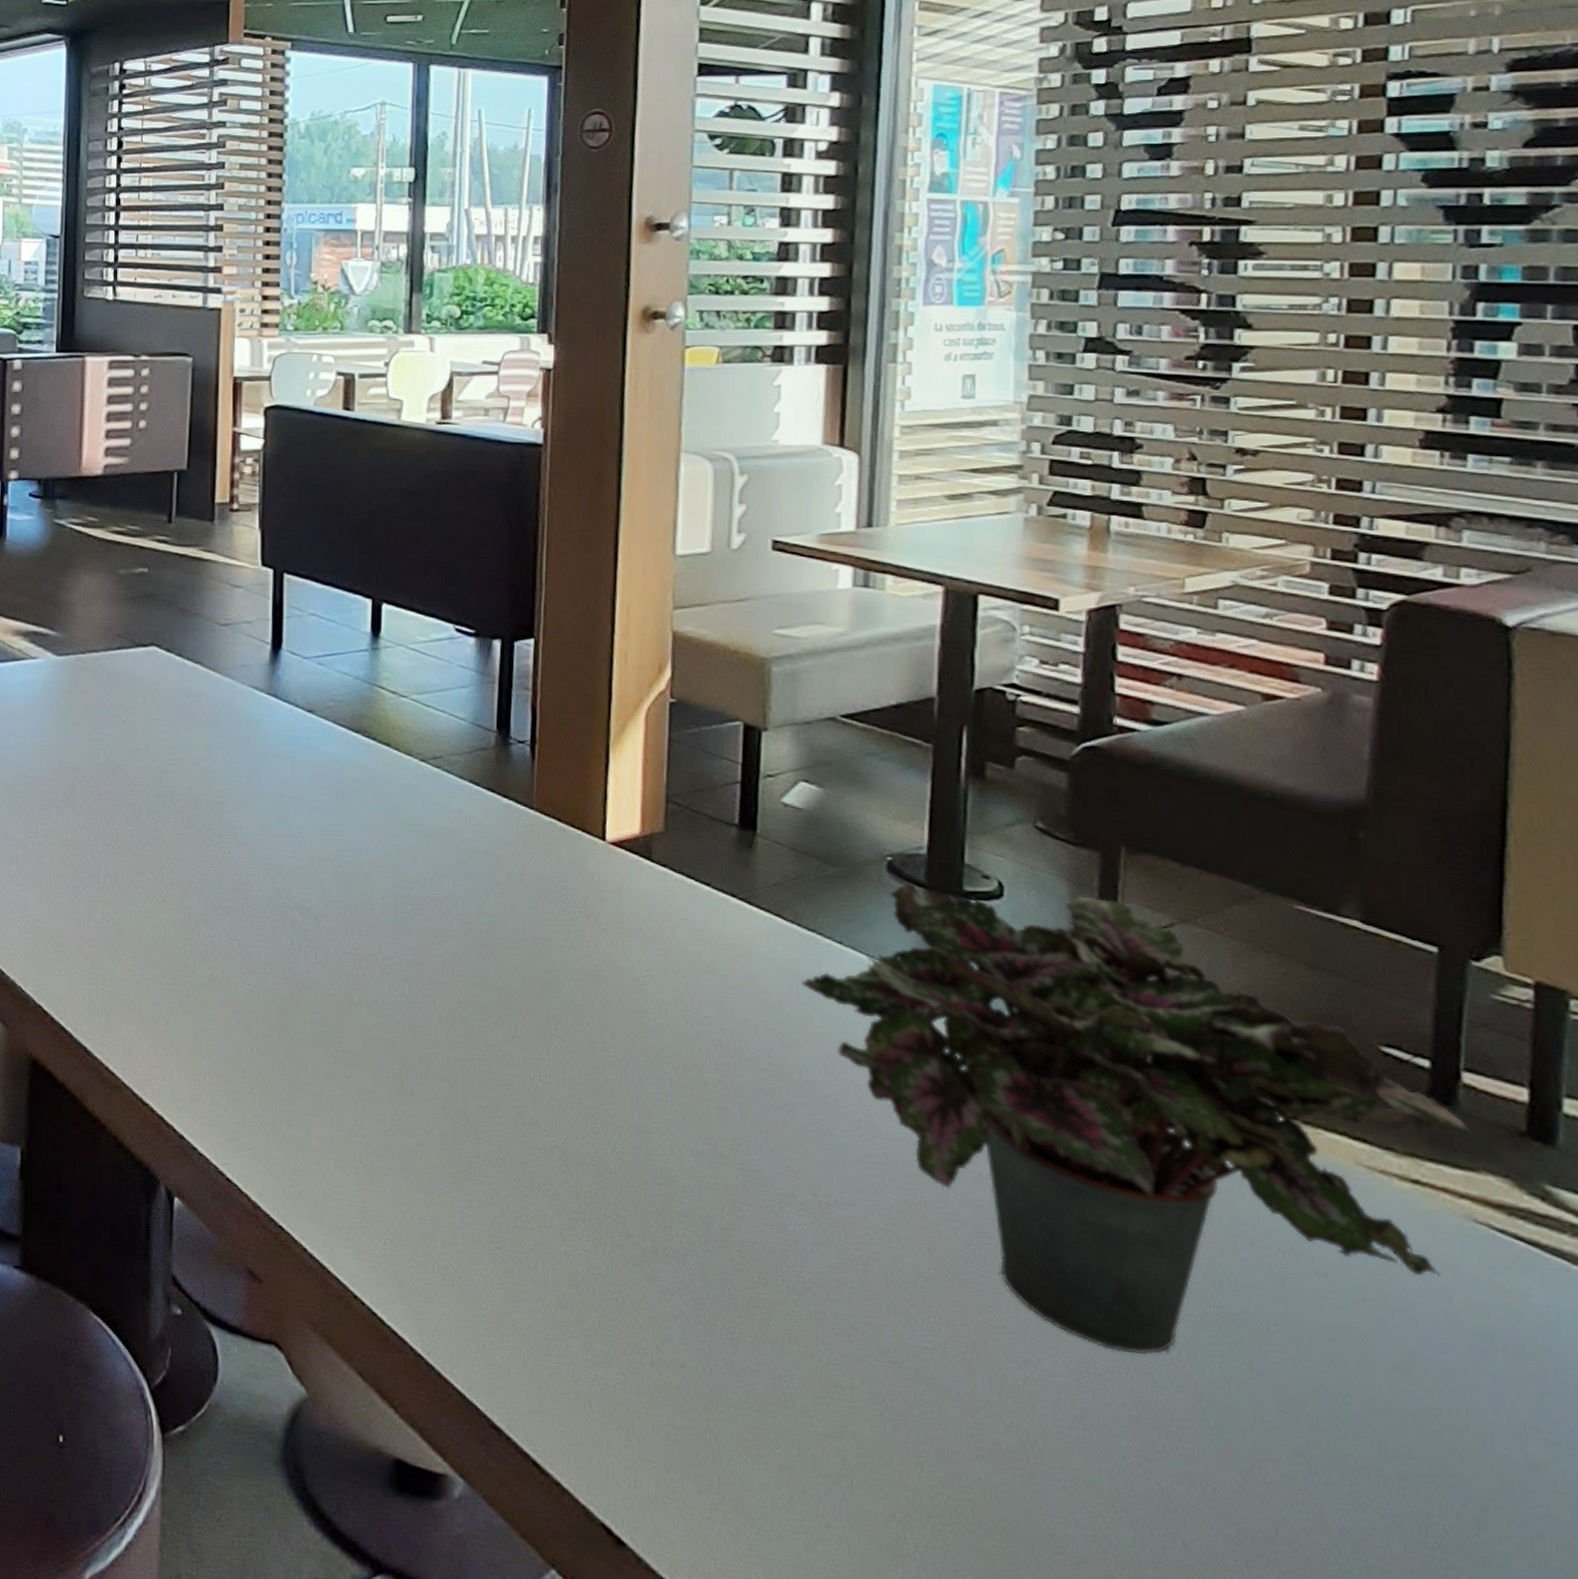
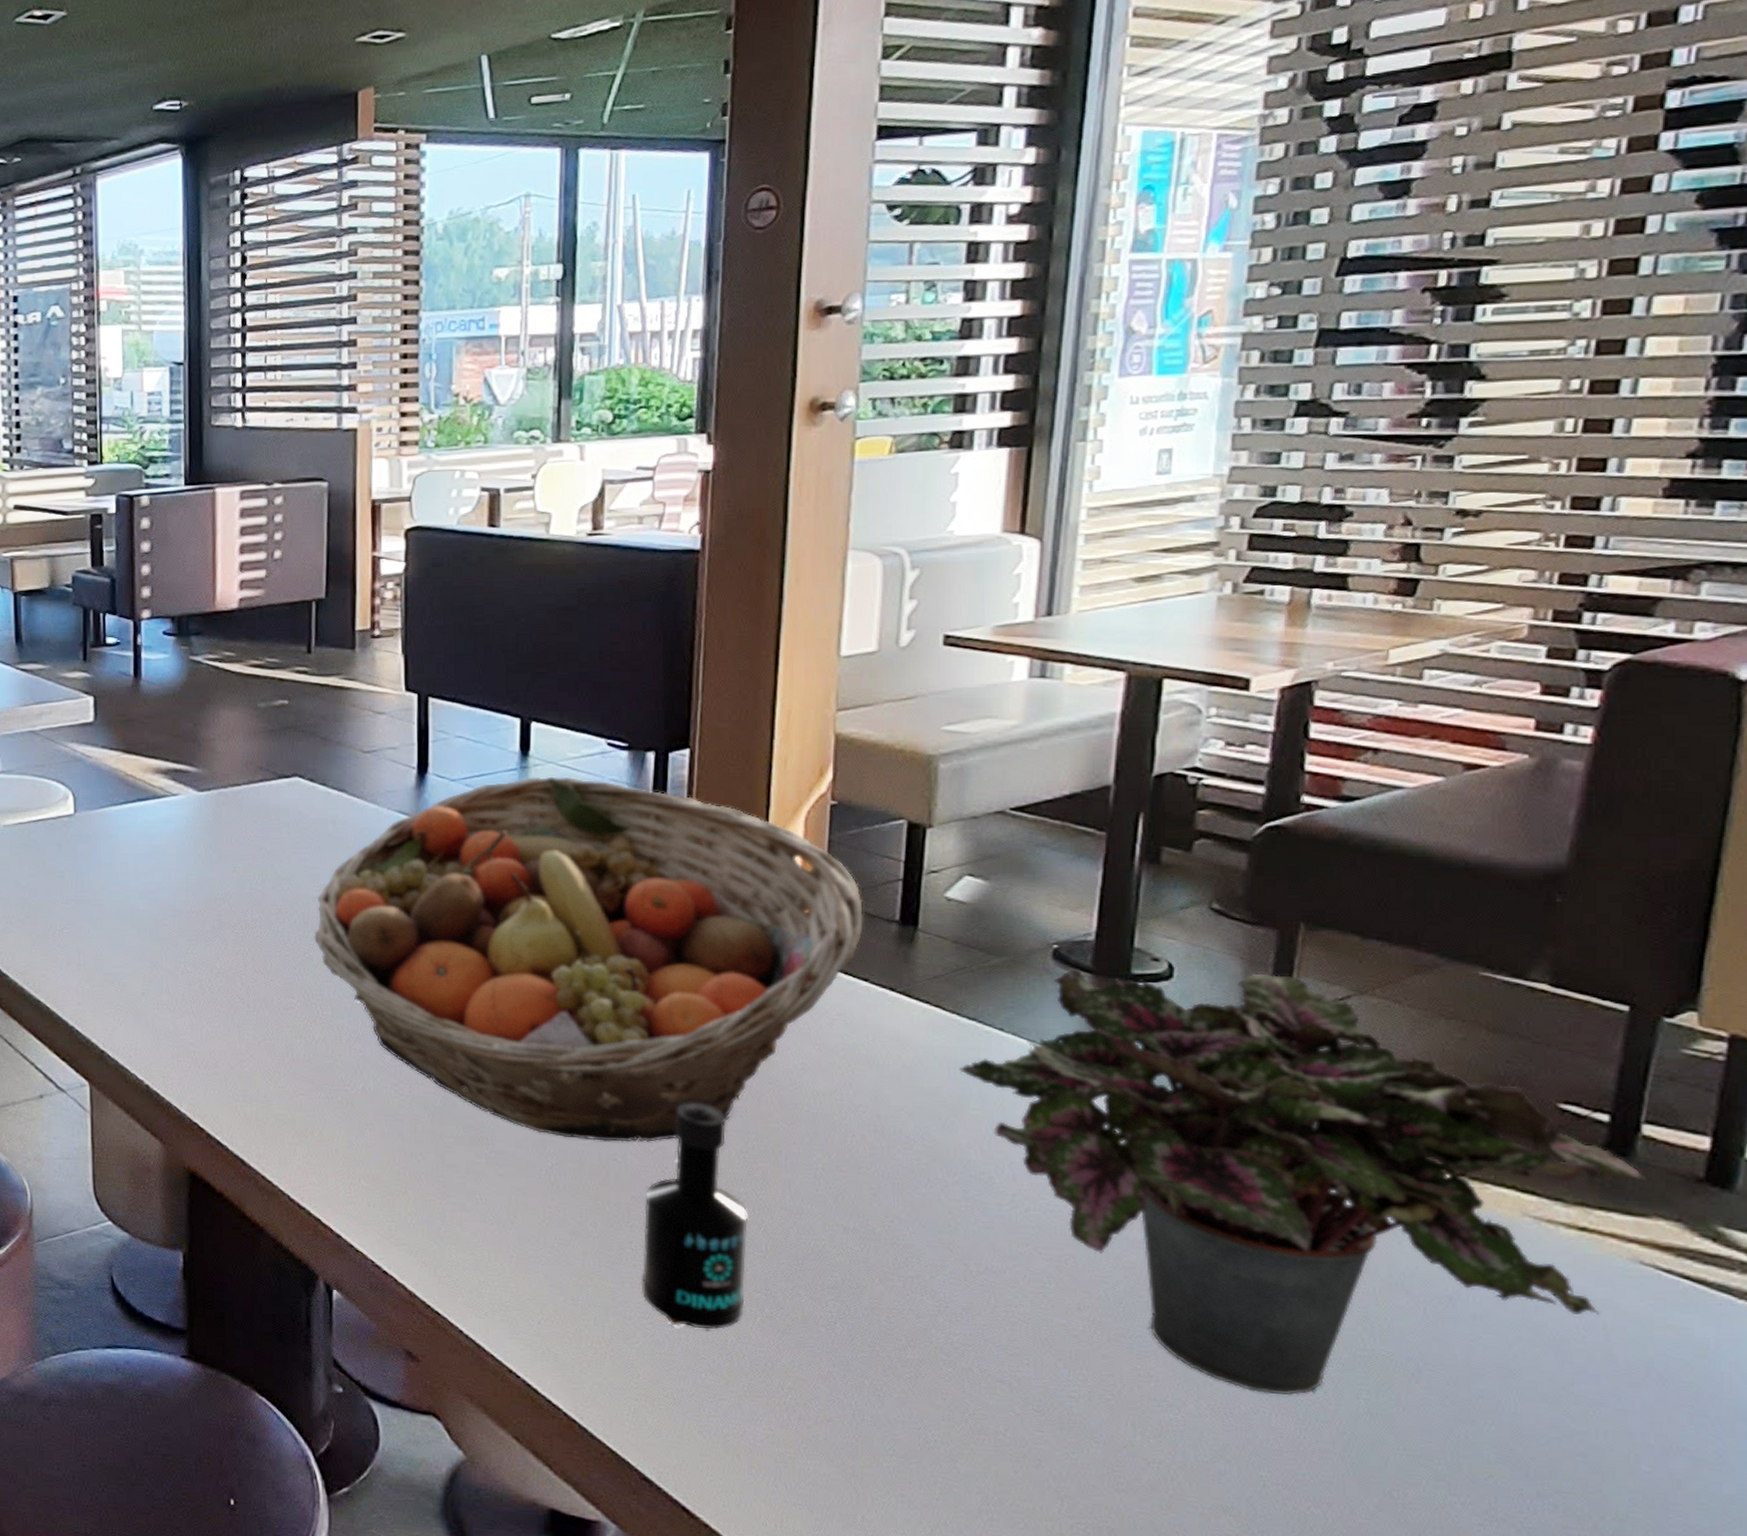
fruit basket: none [166,658,704,1047] -> present [314,776,863,1142]
bottle: none [489,1006,596,1259] -> present [640,1102,748,1330]

